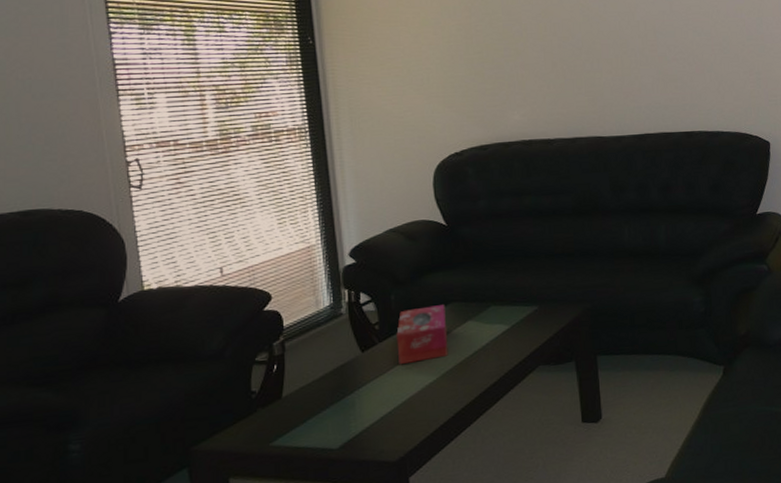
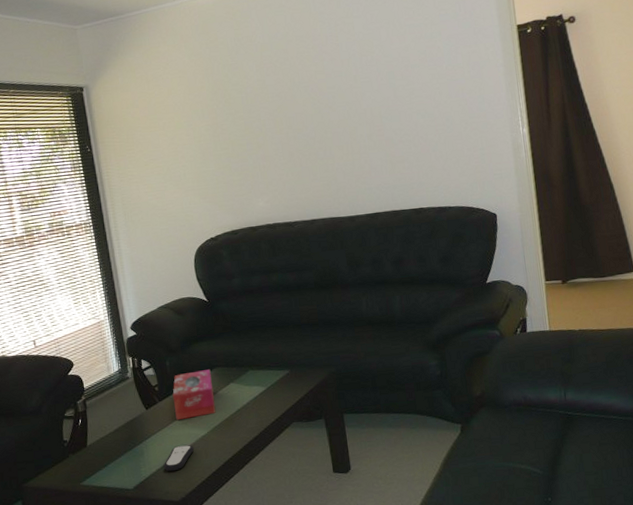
remote control: none [379,394,418,427] -> present [163,445,194,472]

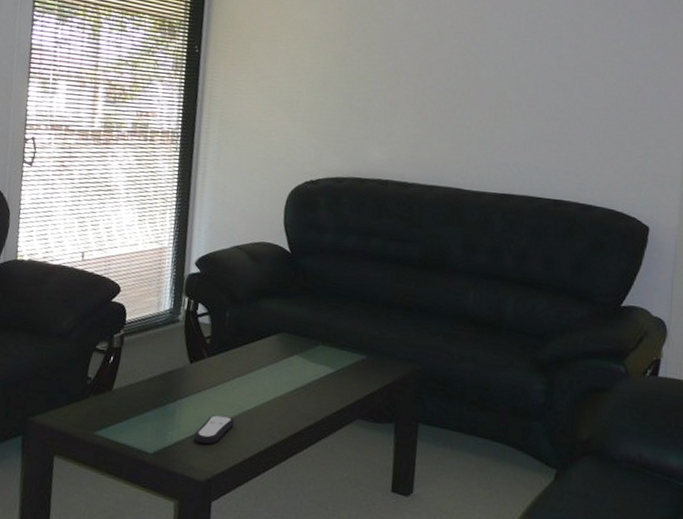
tissue box: present [172,369,216,420] -> none [222,330,275,387]

